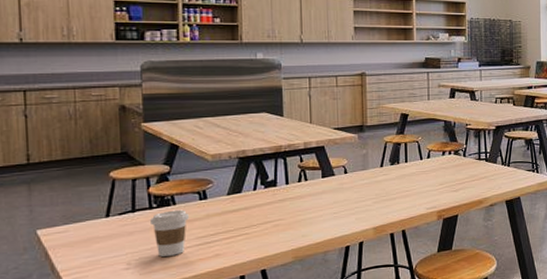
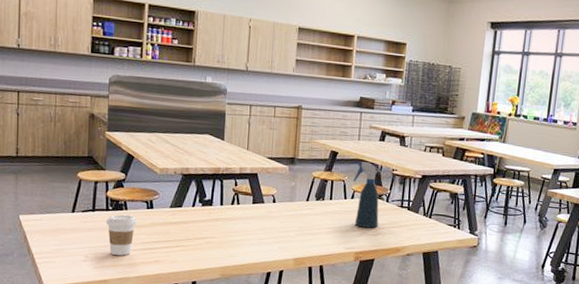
spray bottle: none [427,120,458,185] -> present [353,161,382,228]

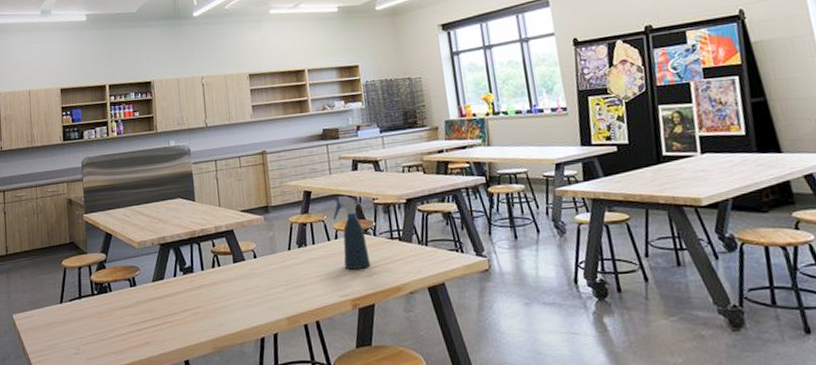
coffee cup: present [105,214,137,256] -> none [92,296,122,343]

